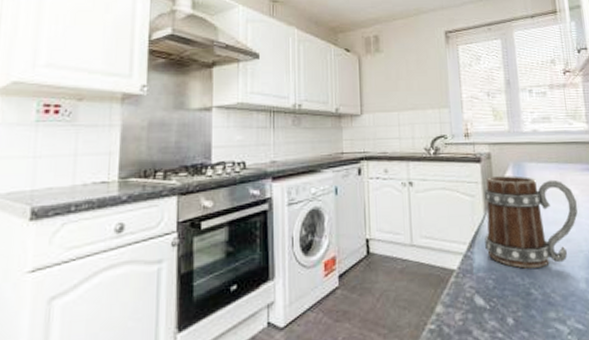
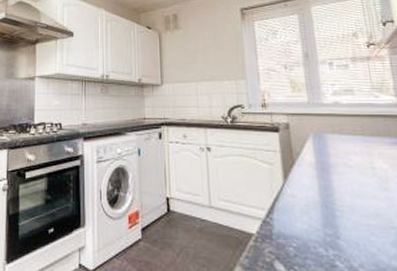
mug: present [484,176,578,269] -> none [283,146,388,240]

